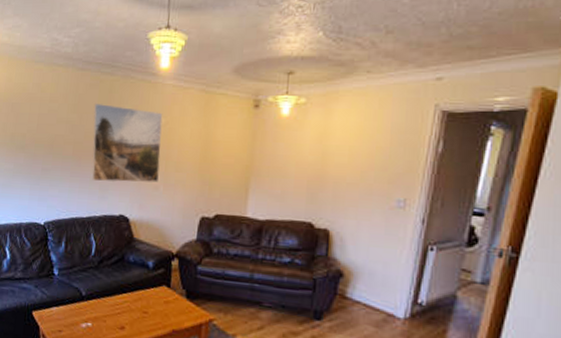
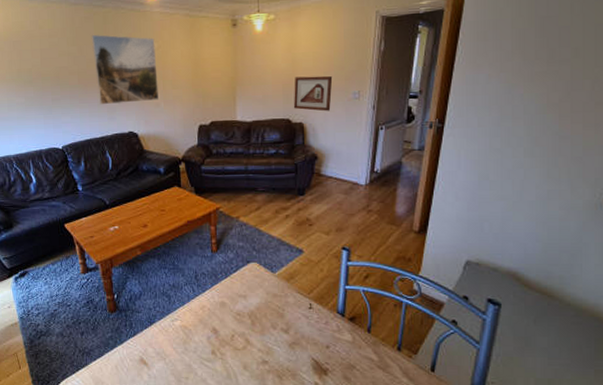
picture frame: none [318,173,372,219] -> present [293,75,333,112]

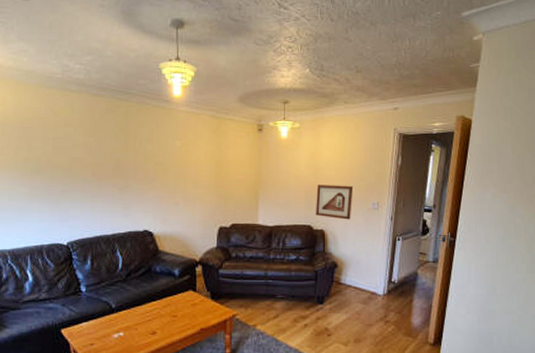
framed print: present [92,34,158,105] -> none [111,127,179,201]

